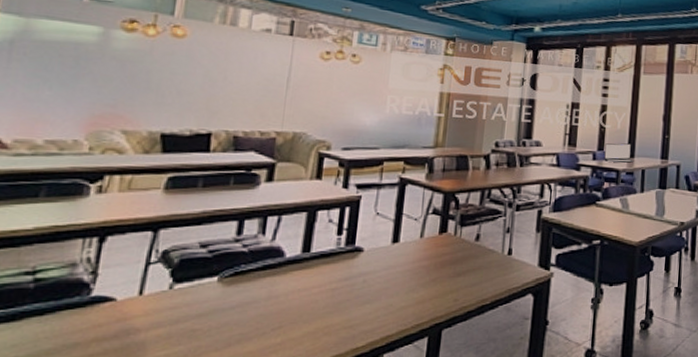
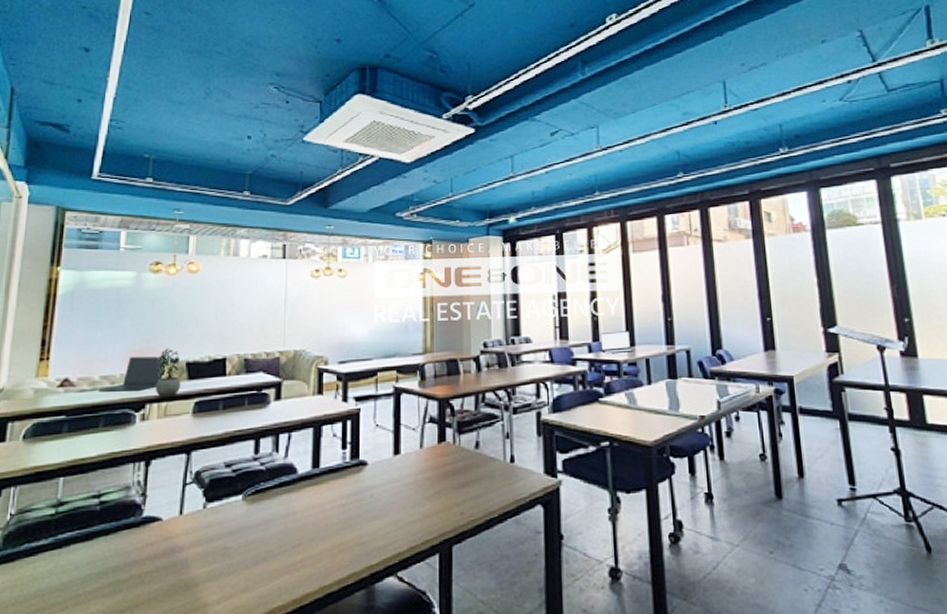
laptop: none [42,121,137,162] -> present [99,356,168,392]
potted plant: none [119,116,153,171] -> present [156,348,181,398]

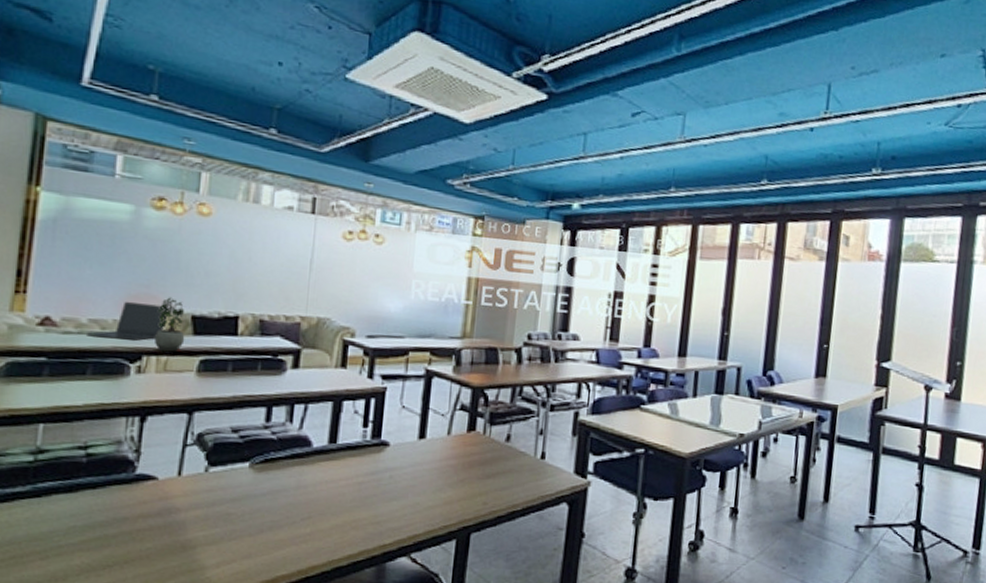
laptop: present [600,331,636,354] -> none [651,339,686,363]

